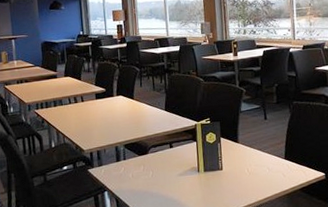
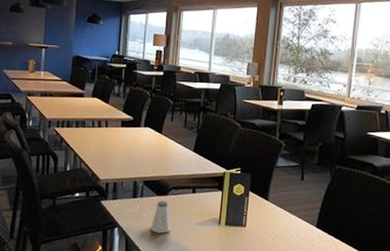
saltshaker: none [137,159,155,190] -> present [151,200,171,234]

